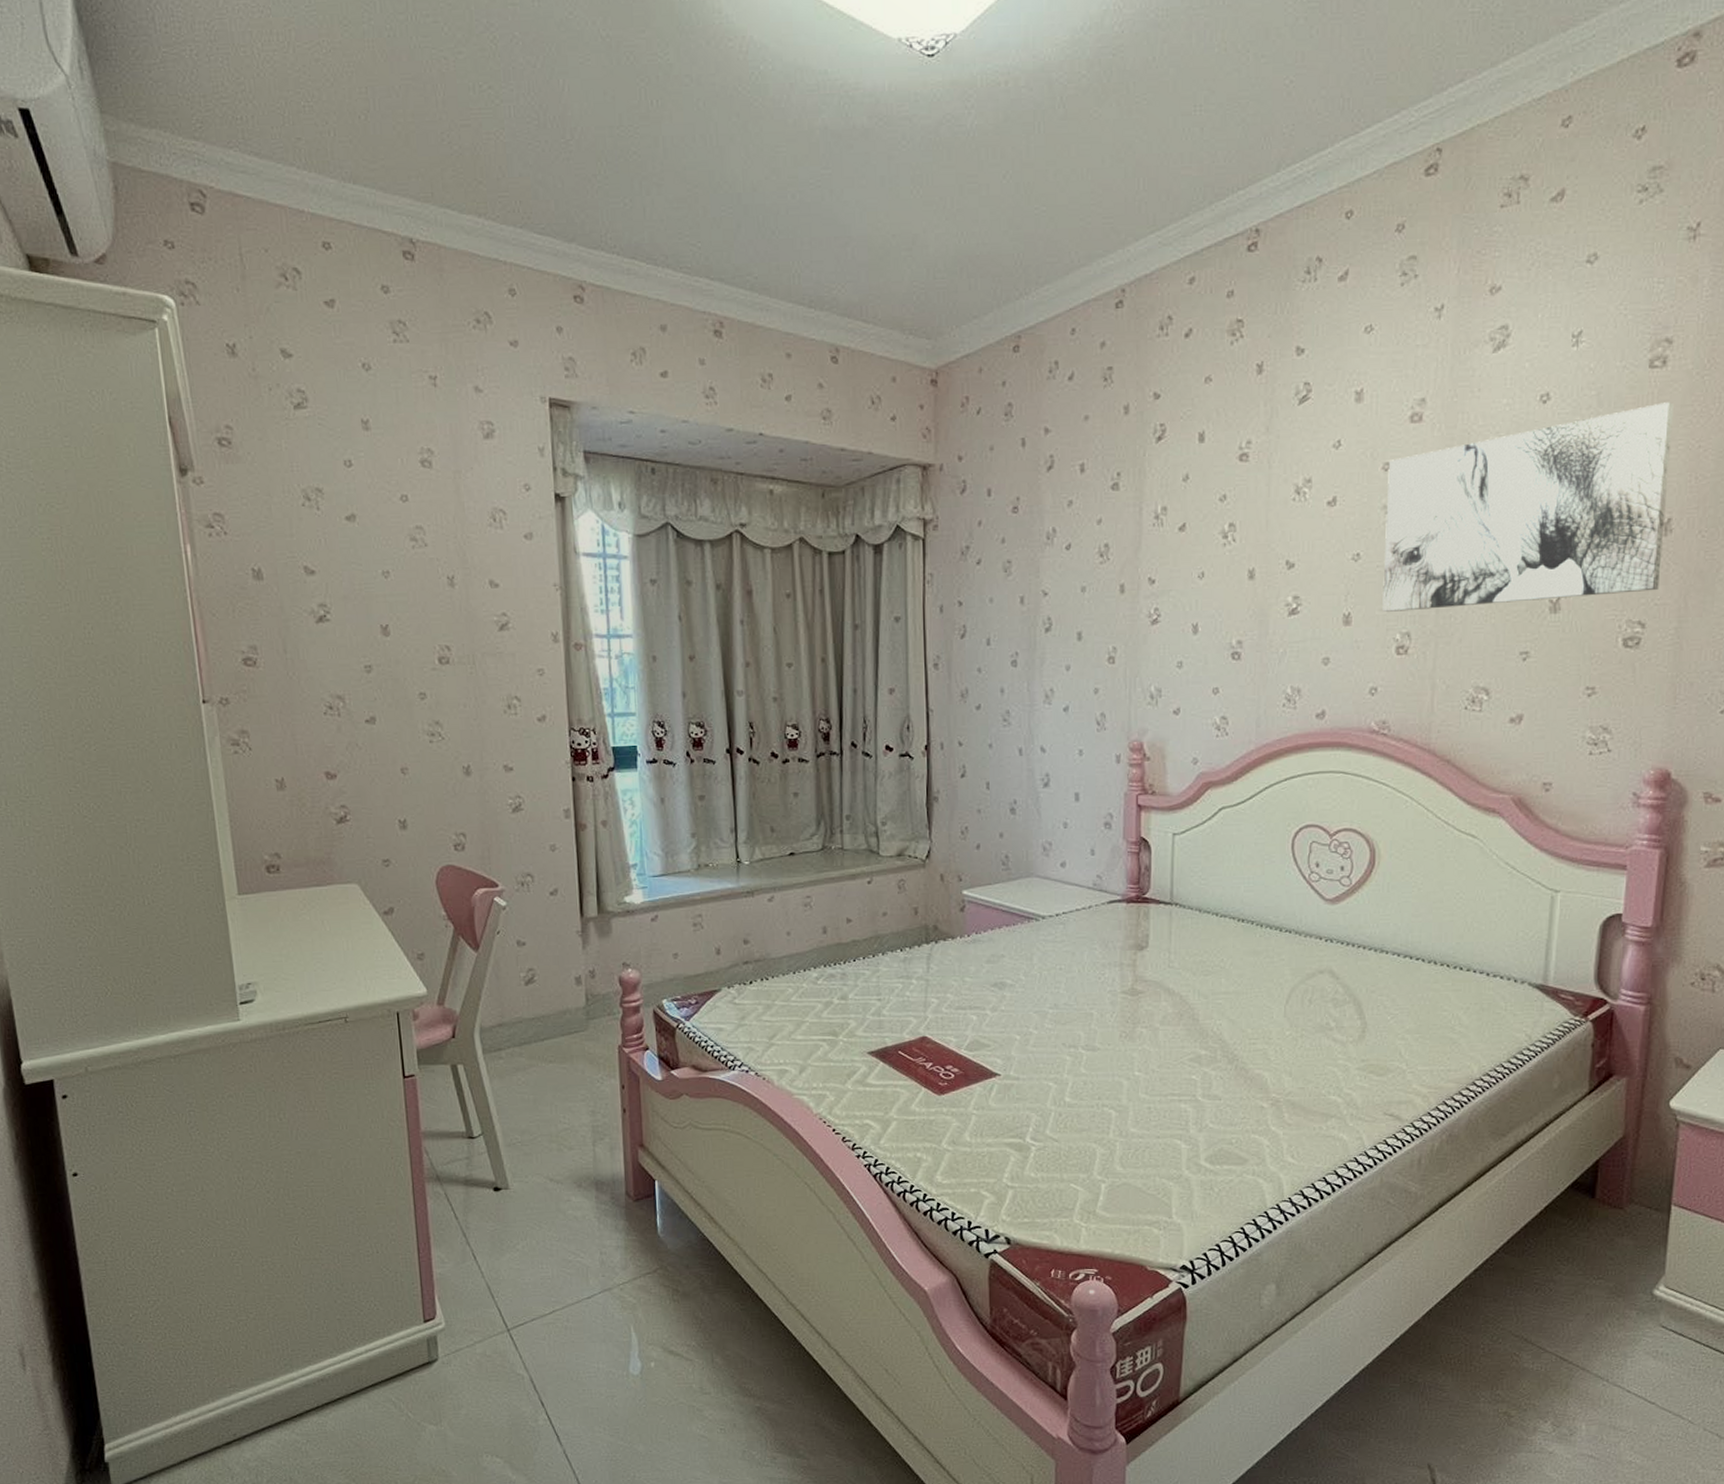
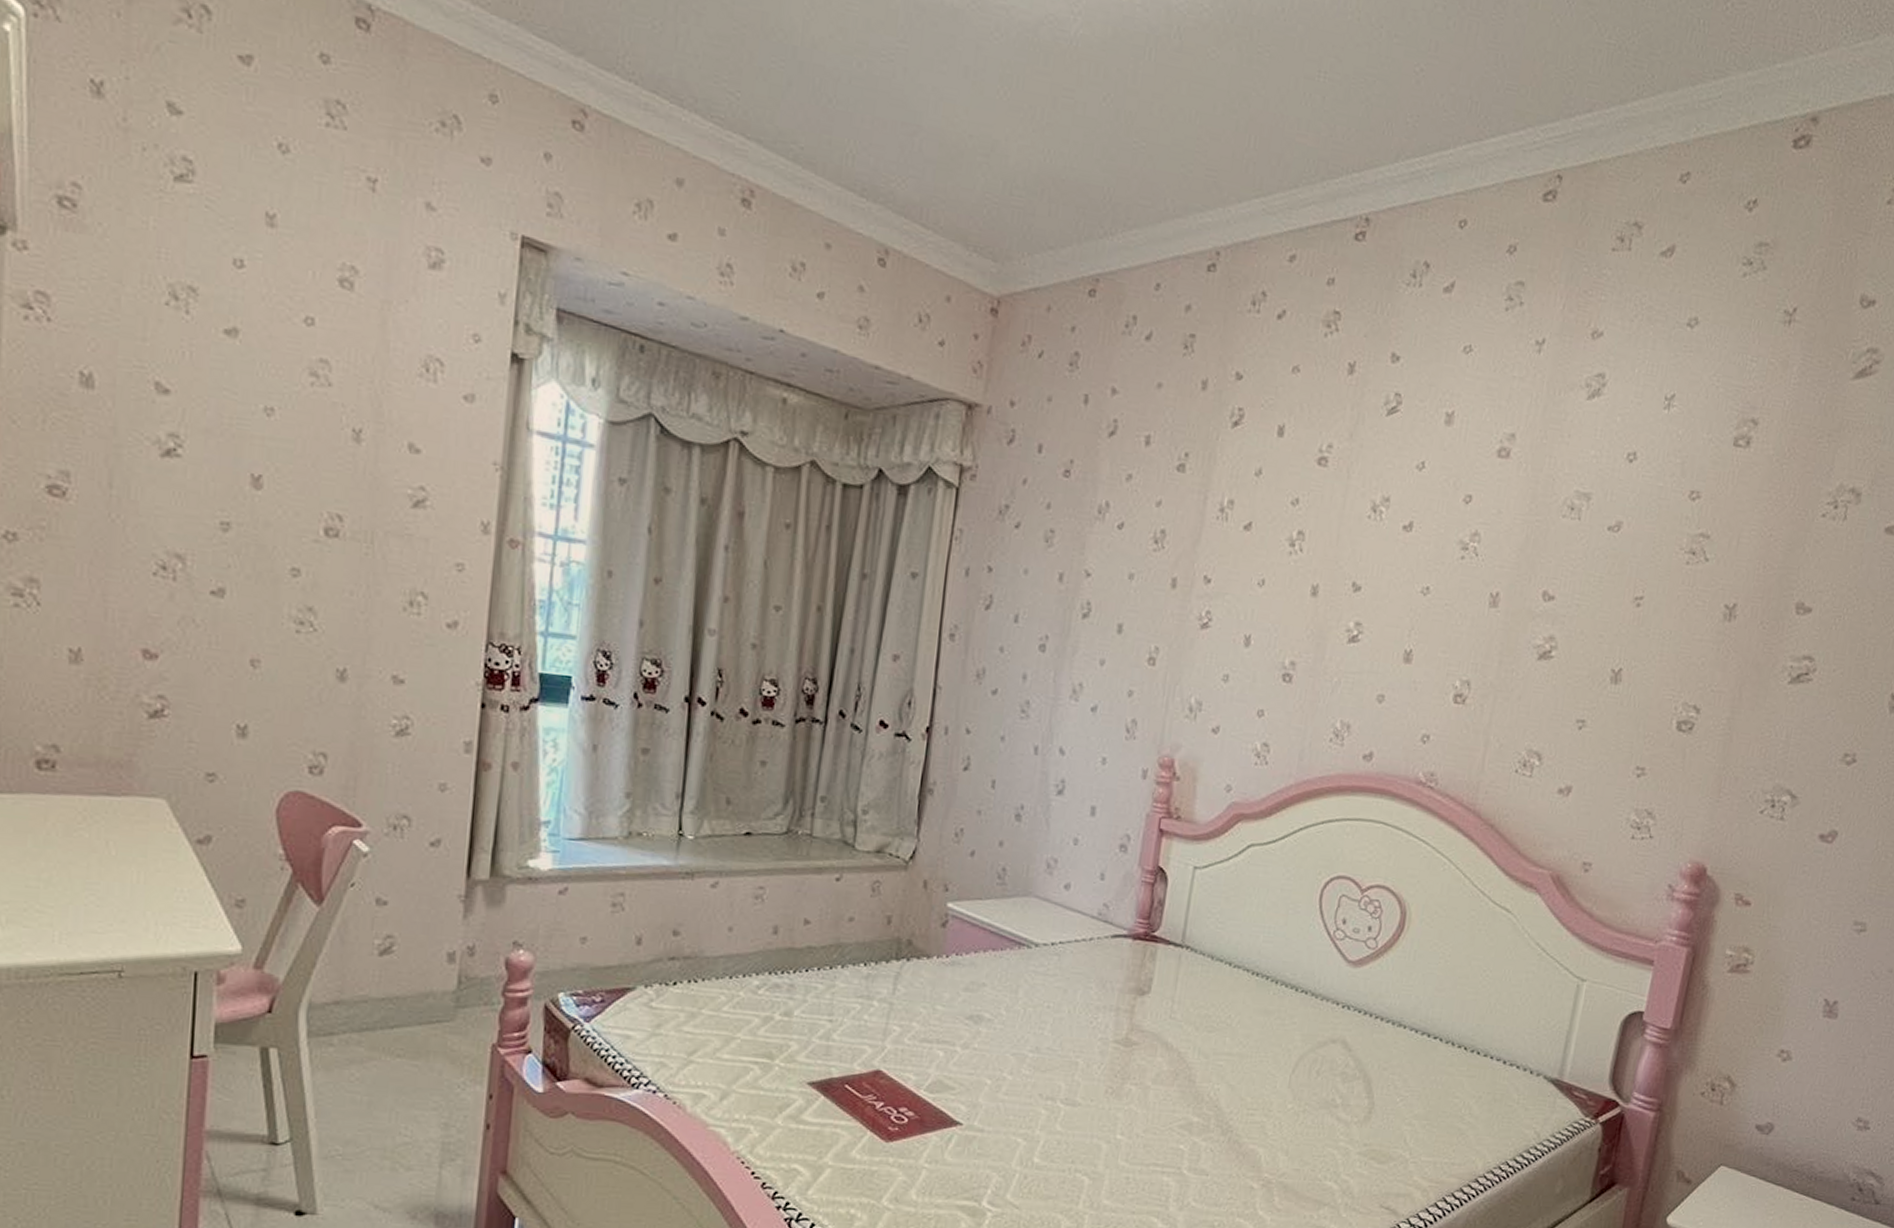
wall art: present [1382,402,1675,612] -> none [1445,483,1753,676]

